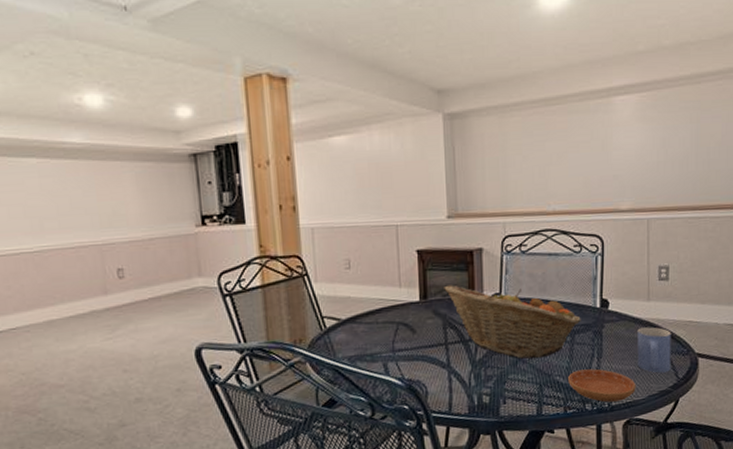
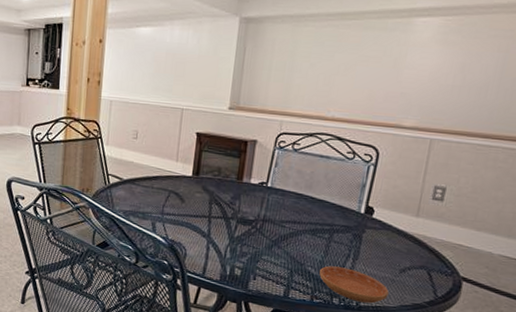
fruit basket: present [444,285,581,359] -> none [215,167,343,247]
mug: present [637,327,671,373] -> none [394,240,437,288]

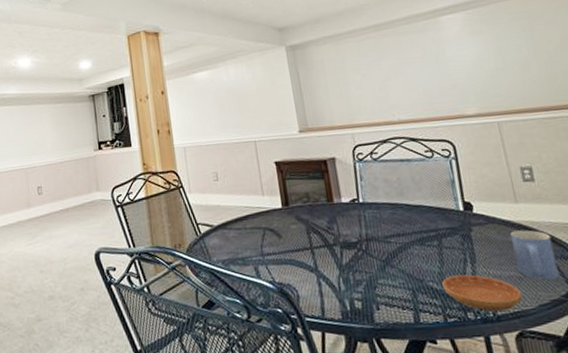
mug: none [394,240,437,288] -> present [510,230,560,280]

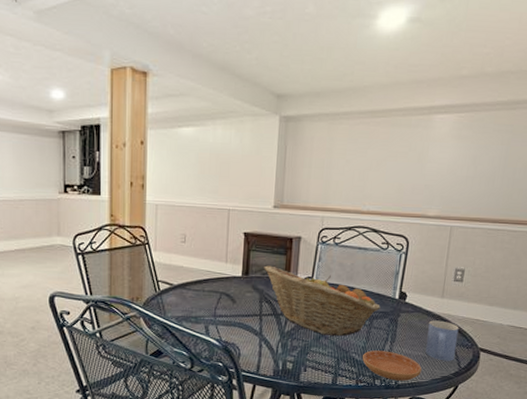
fruit basket: none [303,192,446,263] -> present [264,265,381,336]

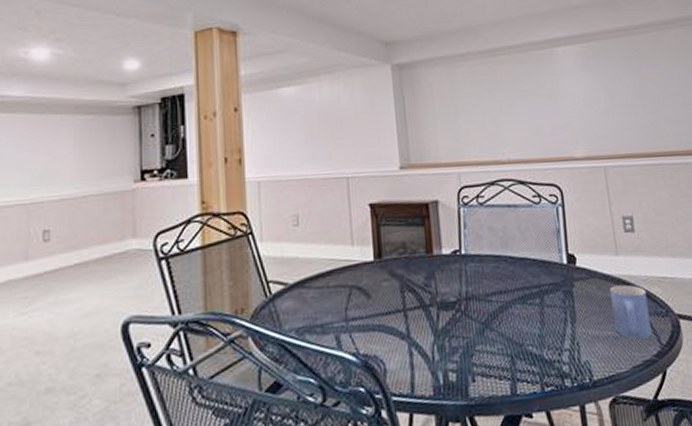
fruit basket: present [264,265,381,336] -> none [399,241,549,326]
saucer: present [362,350,422,381] -> none [541,335,618,377]

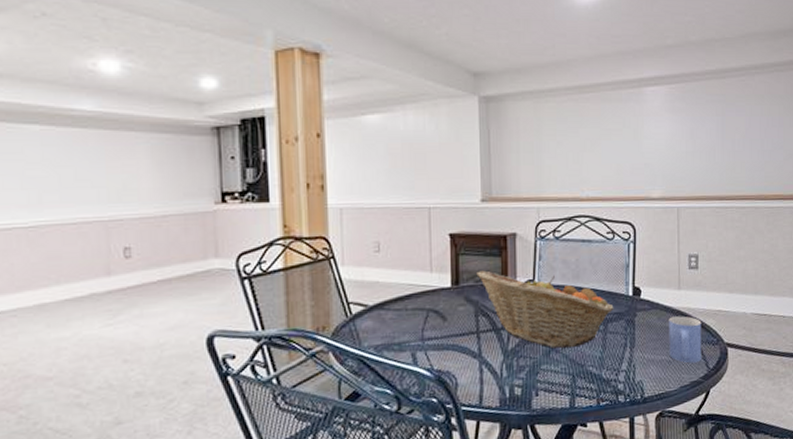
fruit basket: none [399,241,549,326] -> present [476,270,614,348]

